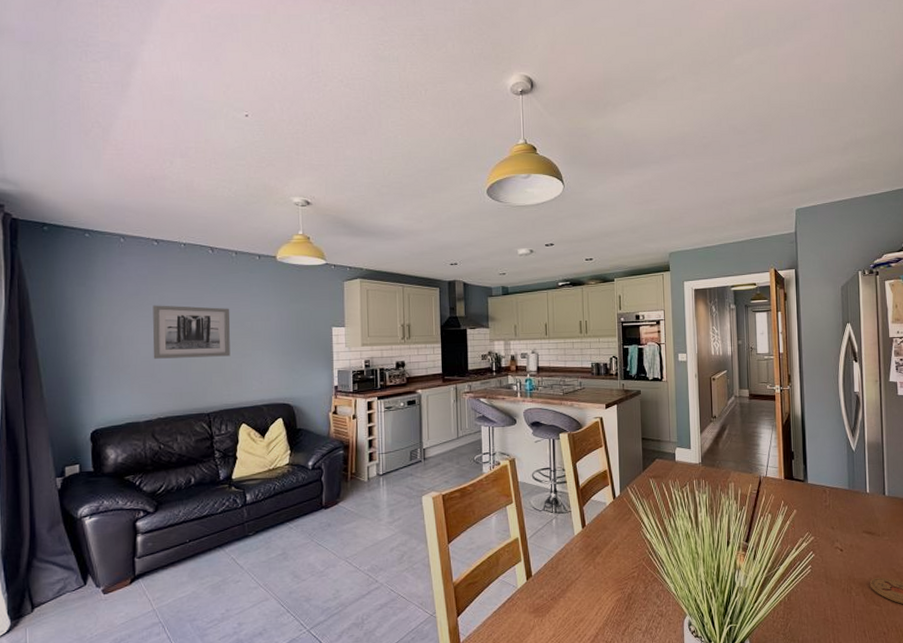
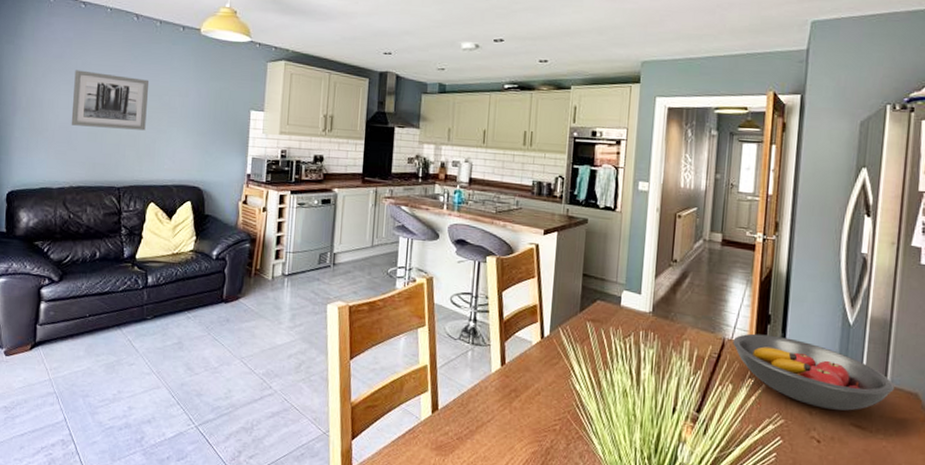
fruit bowl: none [767,468,891,523] -> present [733,333,894,411]

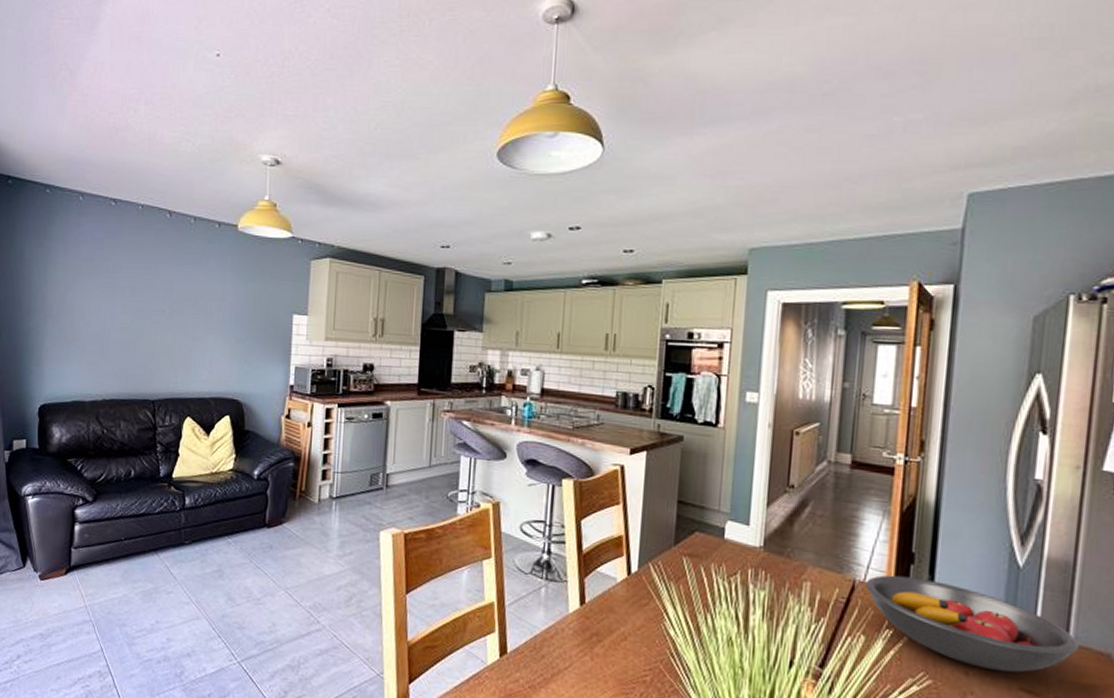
wall art: present [71,70,150,131] -> none [103,273,184,338]

